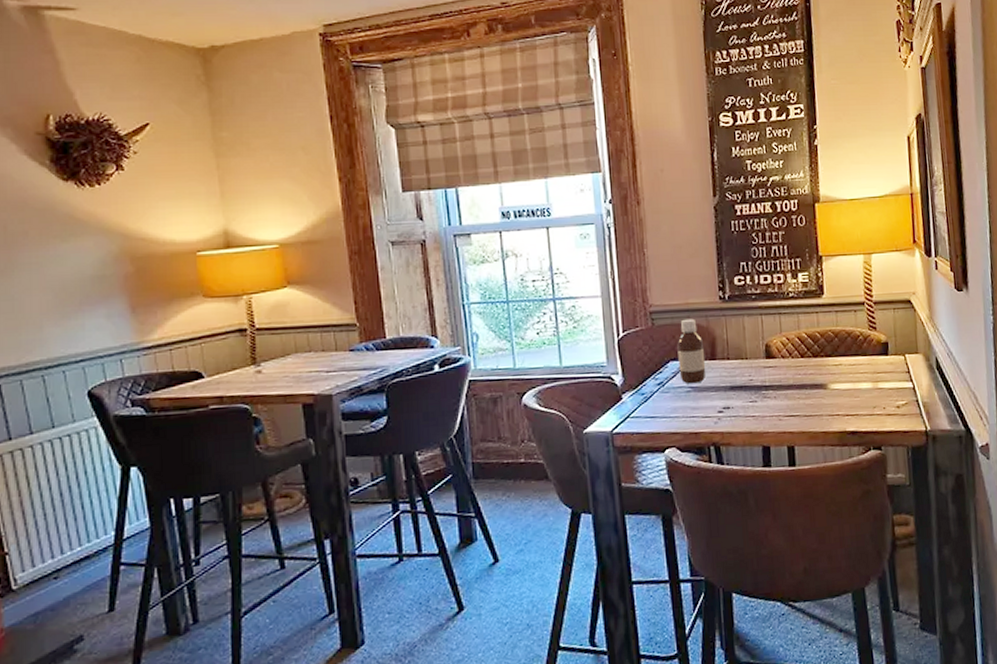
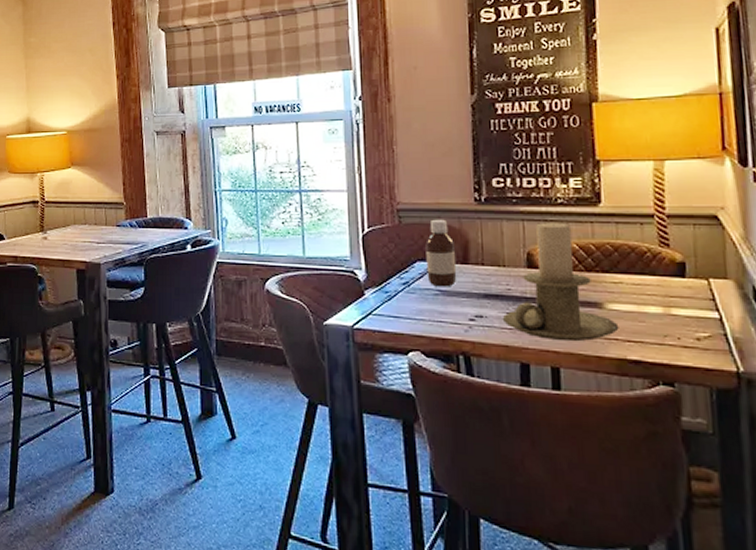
candle holder: none [746,314,840,422] -> present [502,223,619,342]

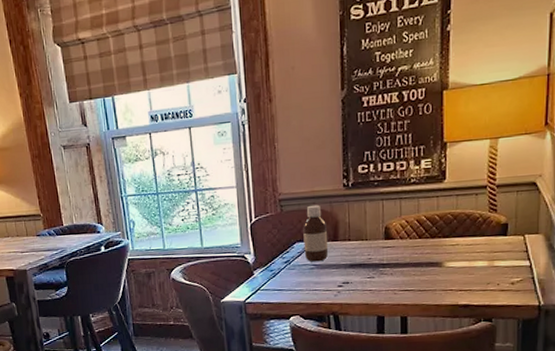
candle holder: present [502,223,619,342] -> none [364,199,454,296]

